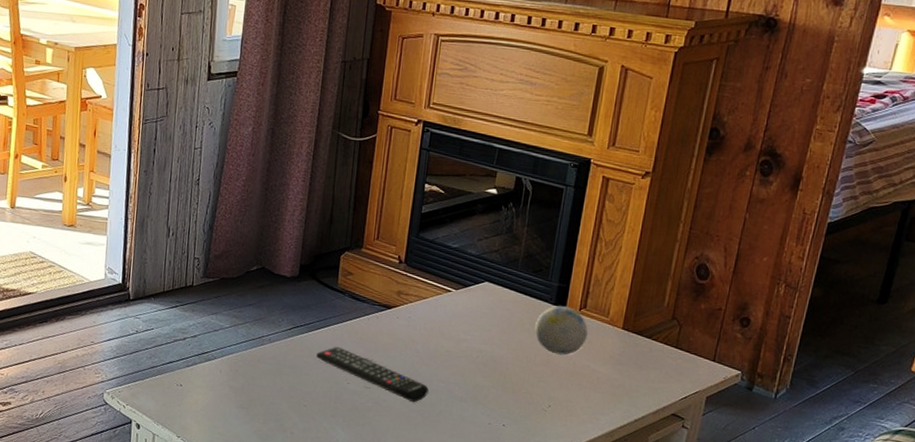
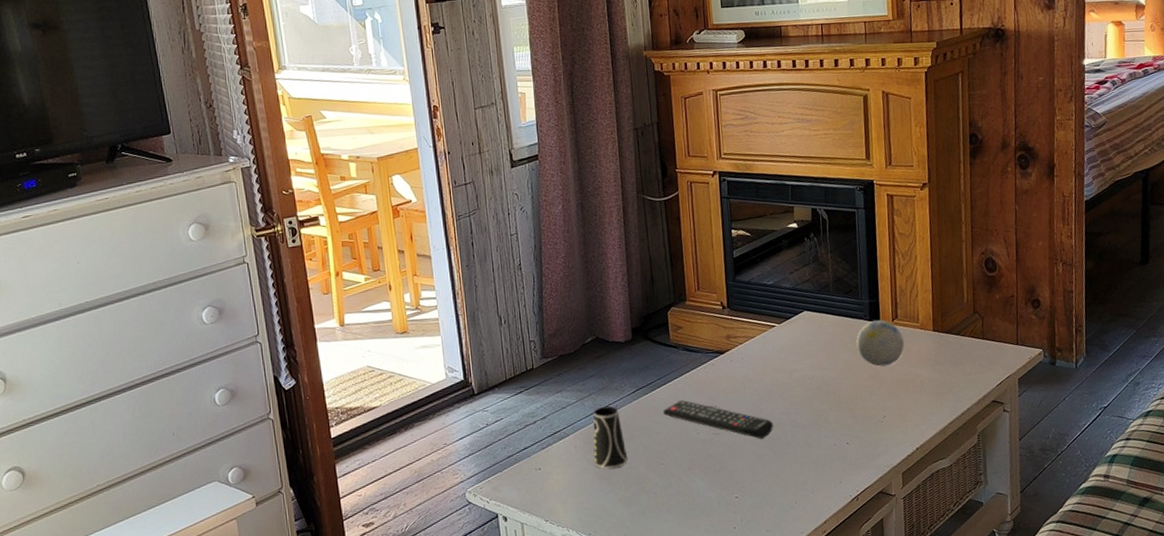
cup: none [236,337,272,400] -> present [593,406,628,469]

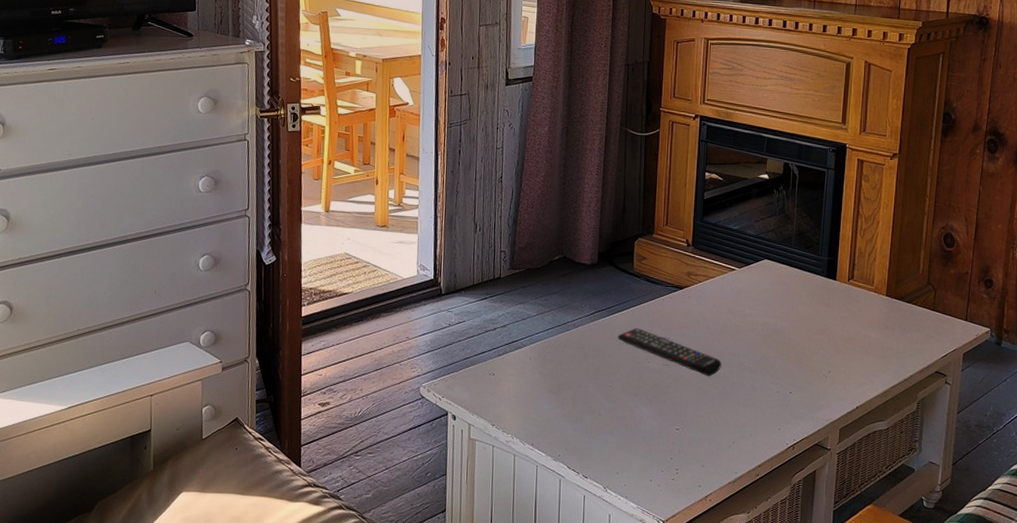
cup: present [593,406,628,469] -> none [545,323,579,384]
decorative ball: present [856,319,904,367] -> none [811,277,857,323]

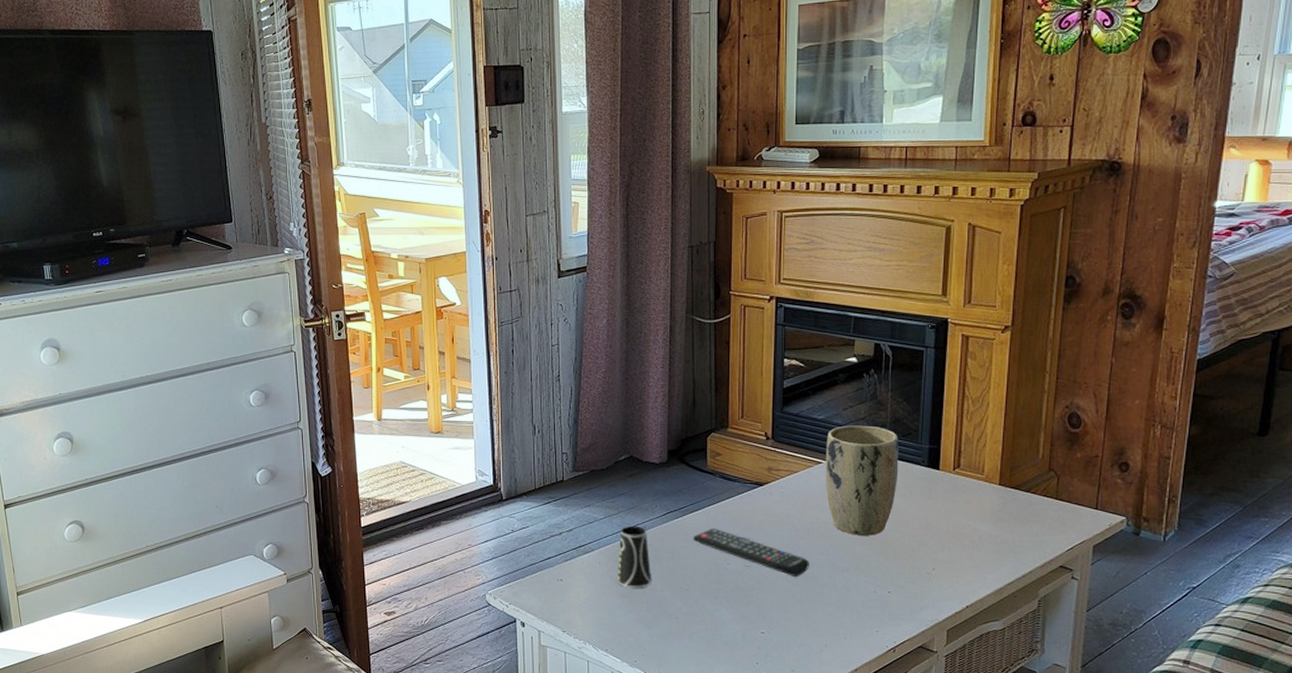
cup: none [545,323,579,384] -> present [617,525,652,588]
plant pot: none [738,236,802,339] -> present [825,425,899,536]

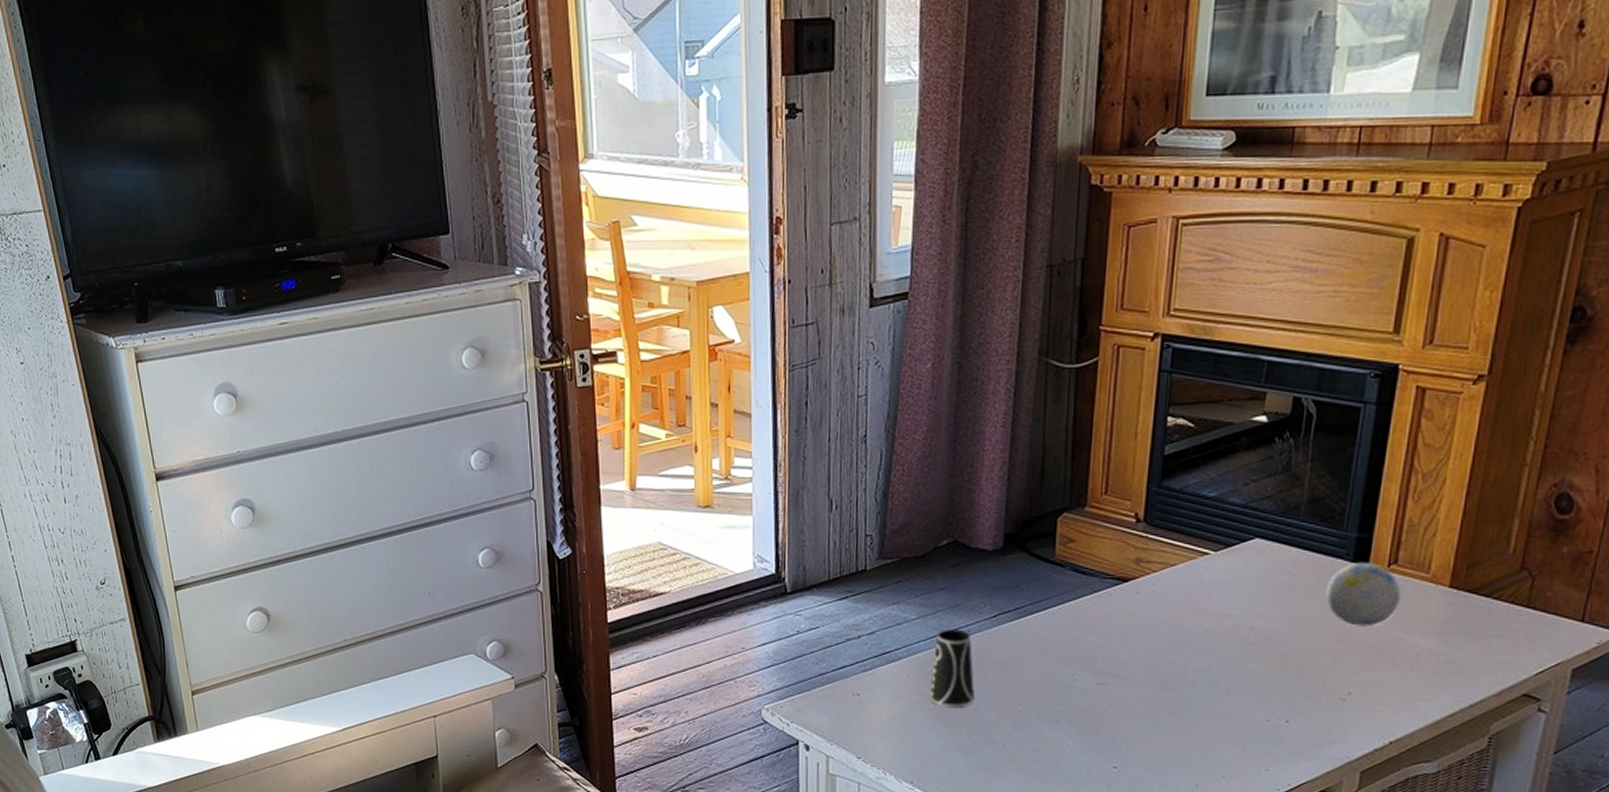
remote control: present [693,527,809,578] -> none [1031,634,1183,700]
plant pot: present [825,425,899,536] -> none [1212,505,1316,649]
decorative ball: none [910,467,964,517] -> present [1326,561,1401,627]

